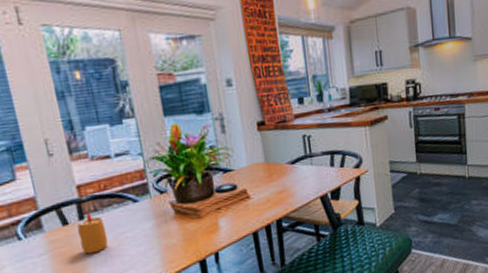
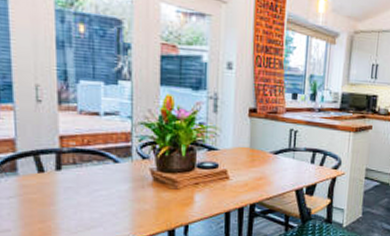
candle: present [77,211,108,254] -> none [53,163,82,205]

